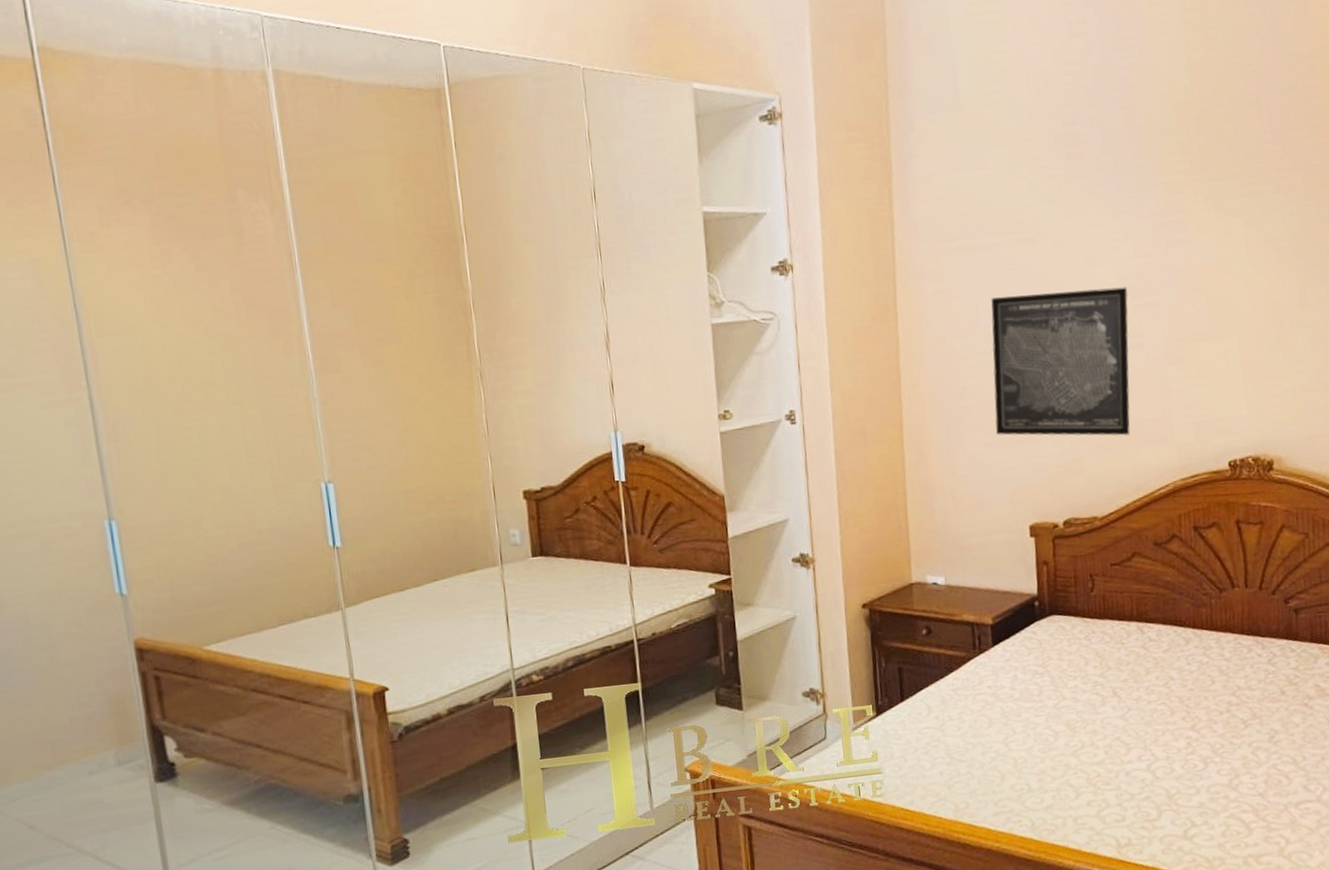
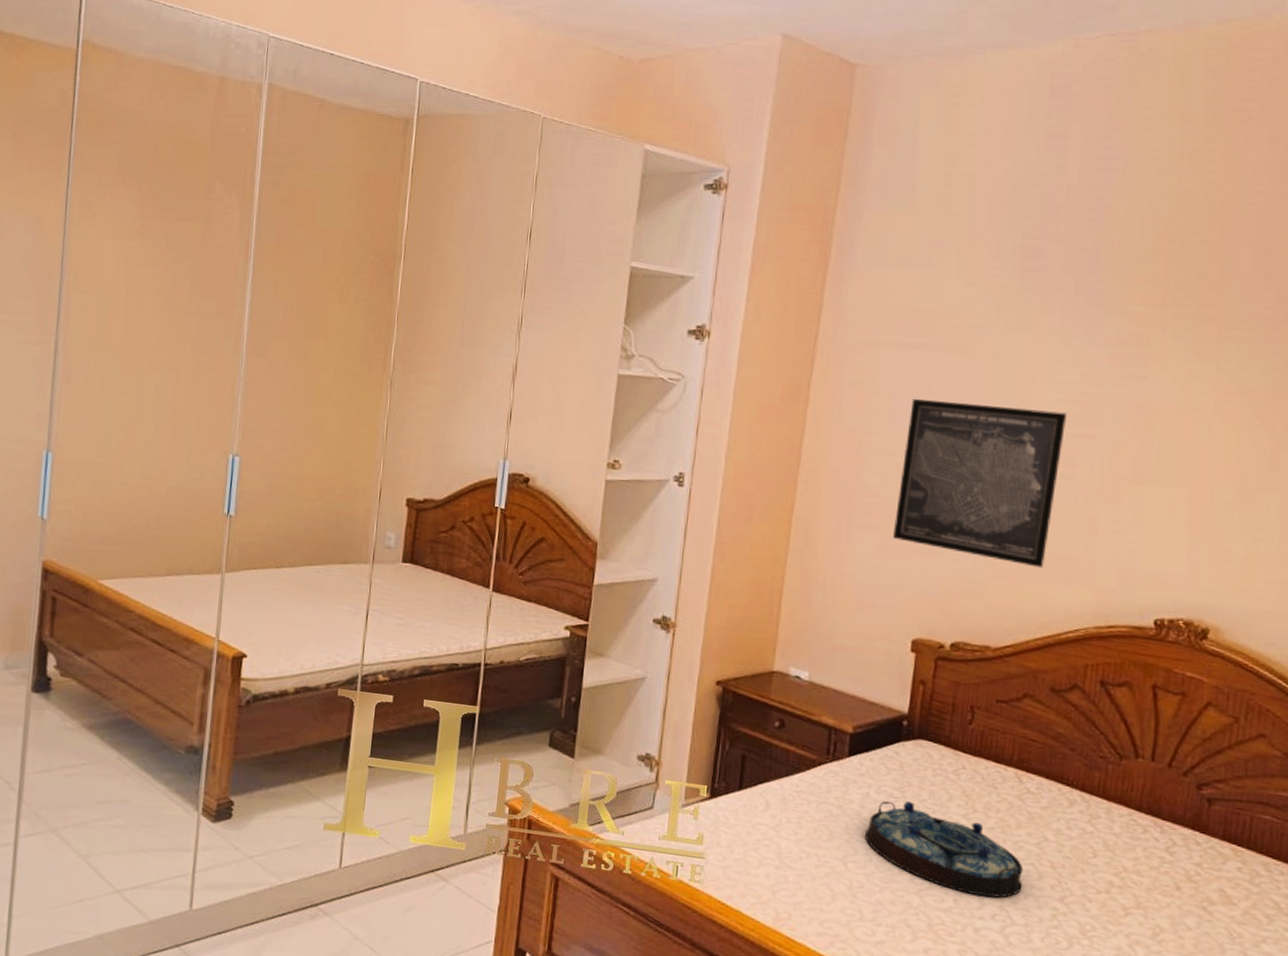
serving tray: none [1019,673,1159,744] -> present [864,800,1024,898]

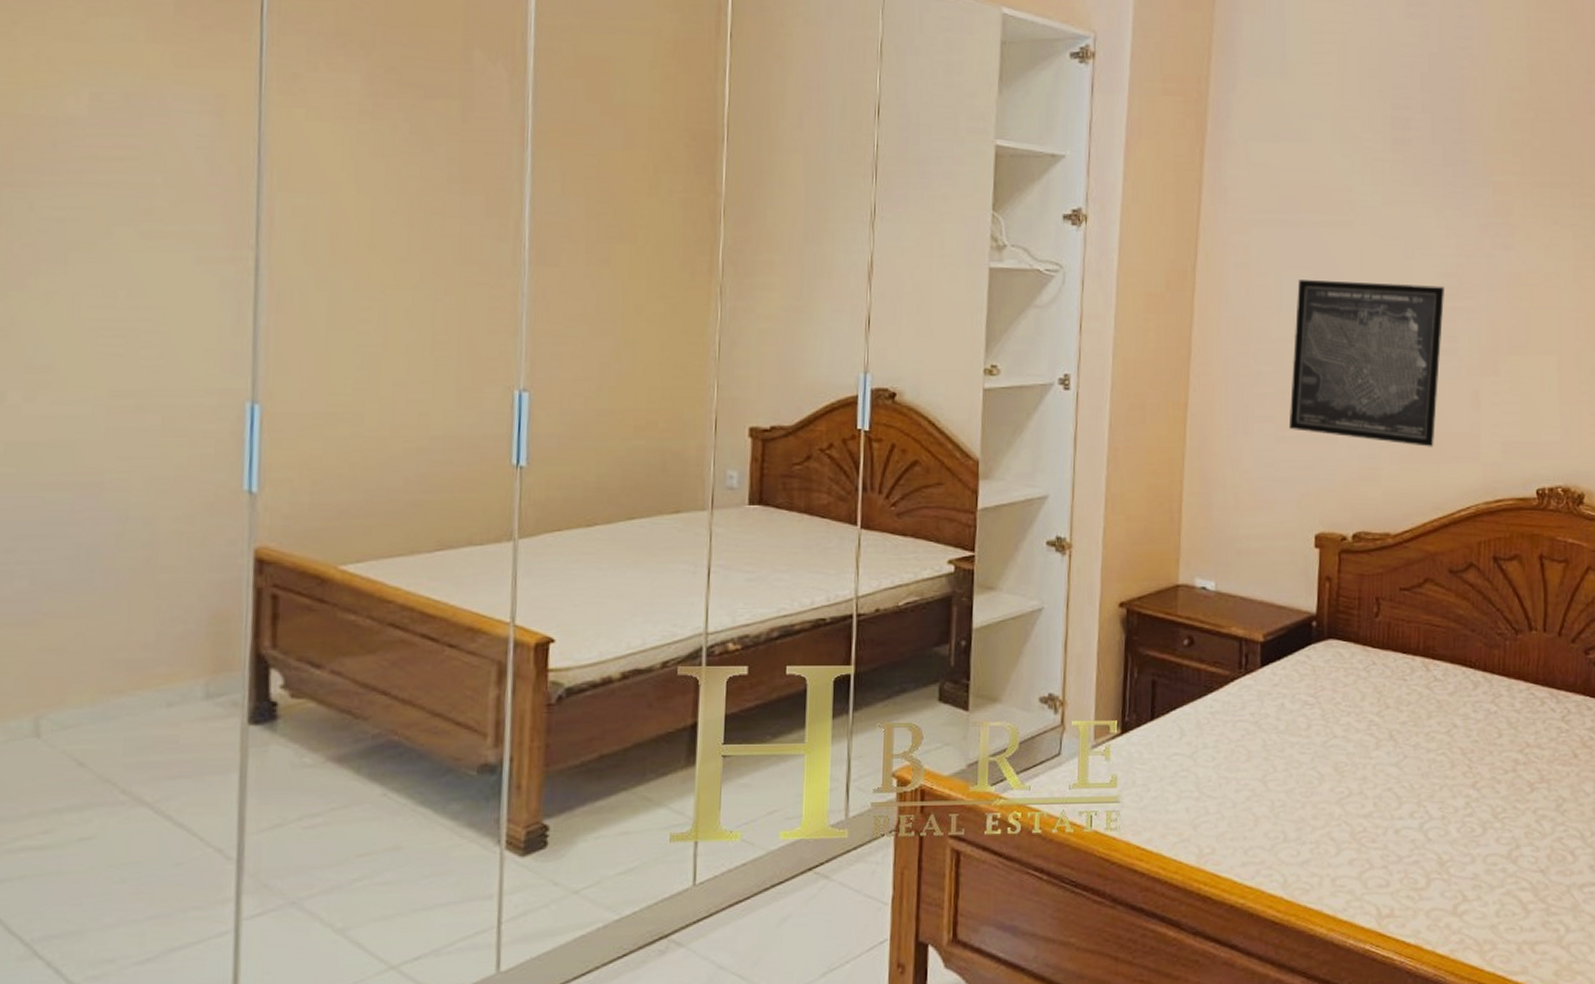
serving tray: present [864,800,1024,898] -> none [1282,706,1437,796]

